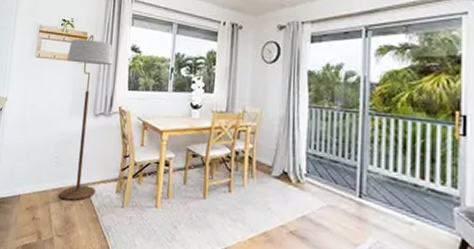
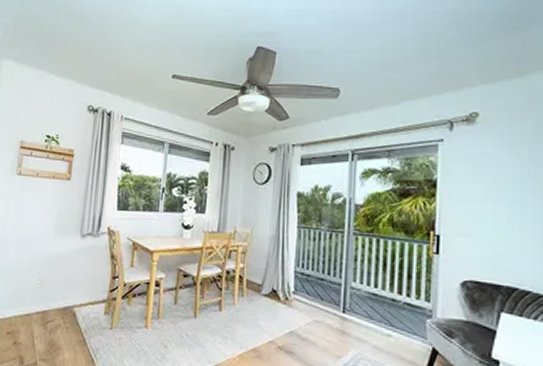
floor lamp: present [59,34,113,201] -> none [43,152,102,324]

